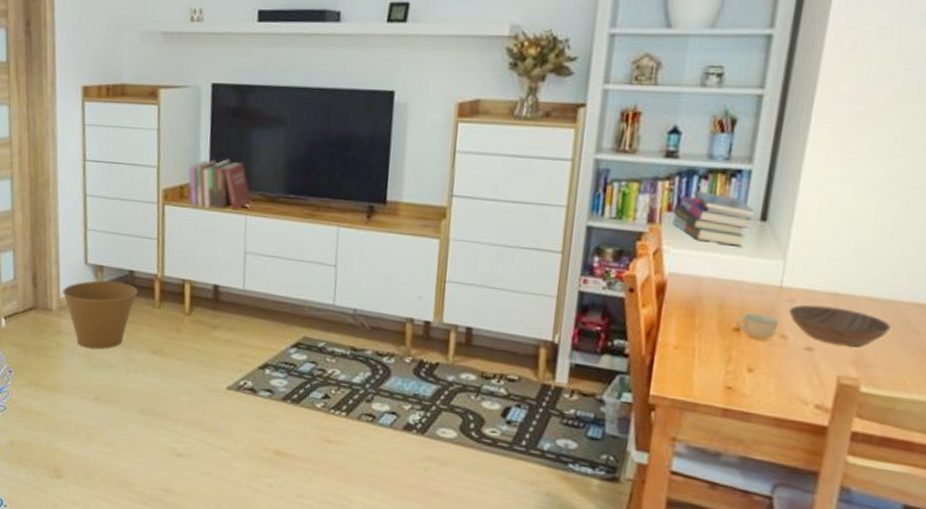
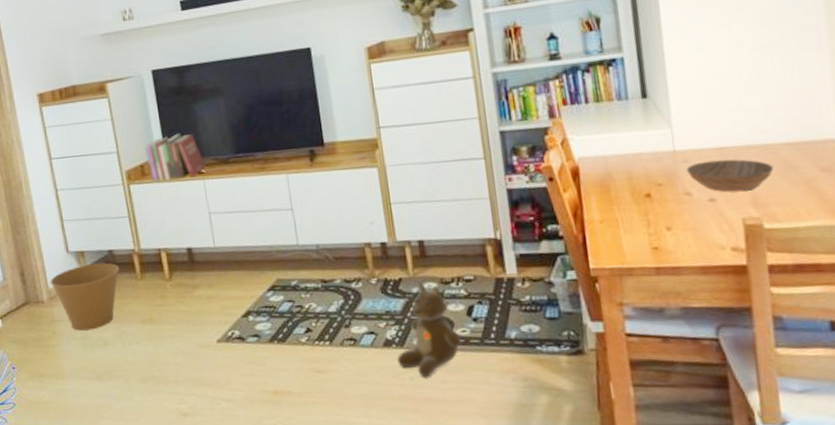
teddy bear: none [414,371,489,470] -> present [397,282,462,377]
books: present [671,190,756,247] -> none [567,82,636,126]
cup: present [735,312,780,341] -> none [644,177,682,202]

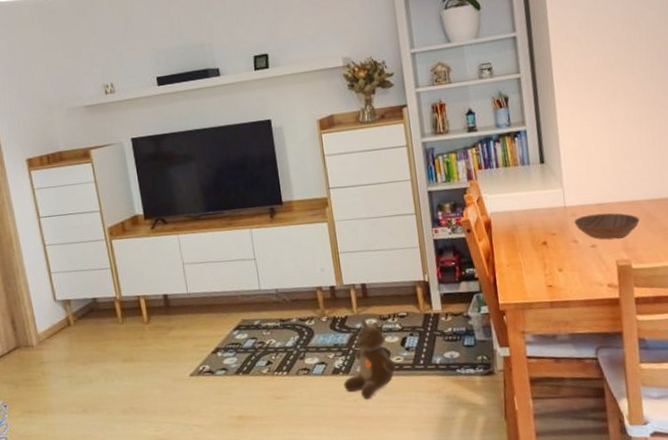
basket: present [50,262,120,331] -> none [39,309,103,371]
books: present [145,133,206,182] -> none [125,194,180,237]

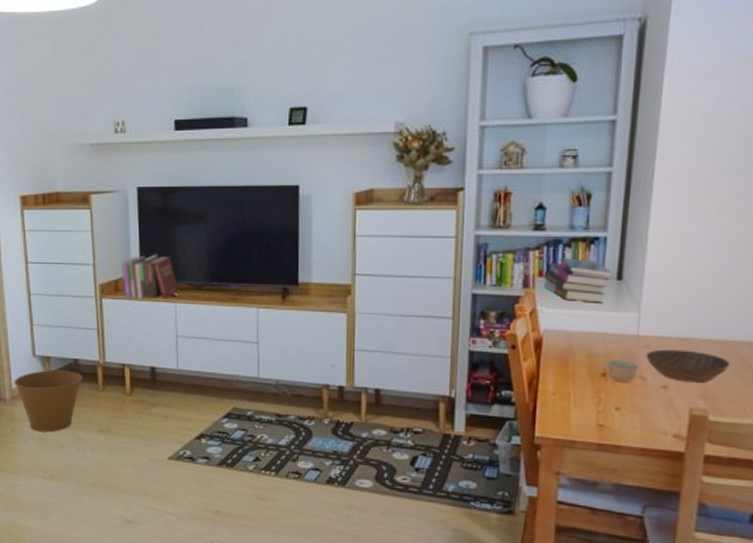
basket: none [39,309,103,371] -> present [14,369,83,433]
books: none [125,194,180,237] -> present [122,254,180,299]
teddy bear: present [343,319,396,399] -> none [337,428,401,516]
books: none [482,150,536,186] -> present [543,257,612,303]
cup: none [542,228,571,248] -> present [602,359,639,383]

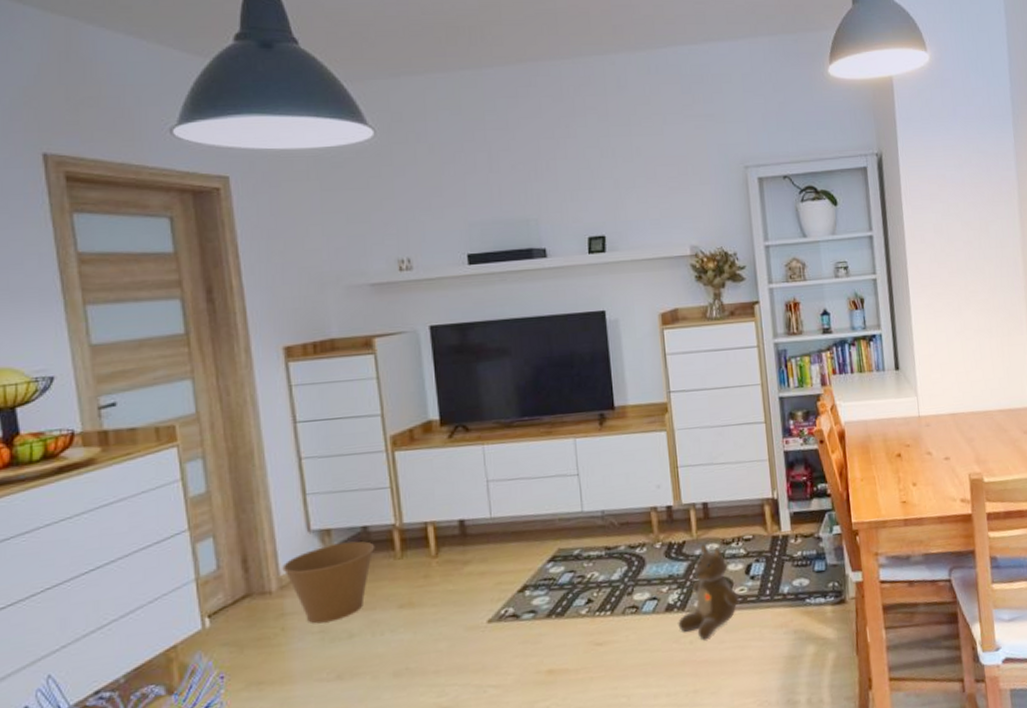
books: present [122,254,180,299] -> none [416,394,487,448]
teddy bear: none [337,428,401,516] -> present [678,544,739,639]
books: present [543,257,612,303] -> none [836,355,891,393]
cup: present [602,359,639,383] -> none [896,439,925,461]
bowl: present [645,349,730,383] -> none [928,423,991,452]

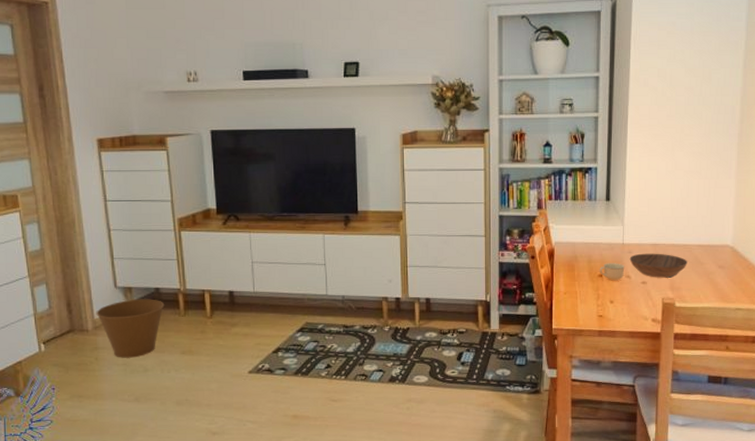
teddy bear: present [678,544,739,639] -> none [398,332,450,407]
cup: none [896,439,925,461] -> present [599,263,625,281]
bowl: none [928,423,991,452] -> present [629,253,687,278]

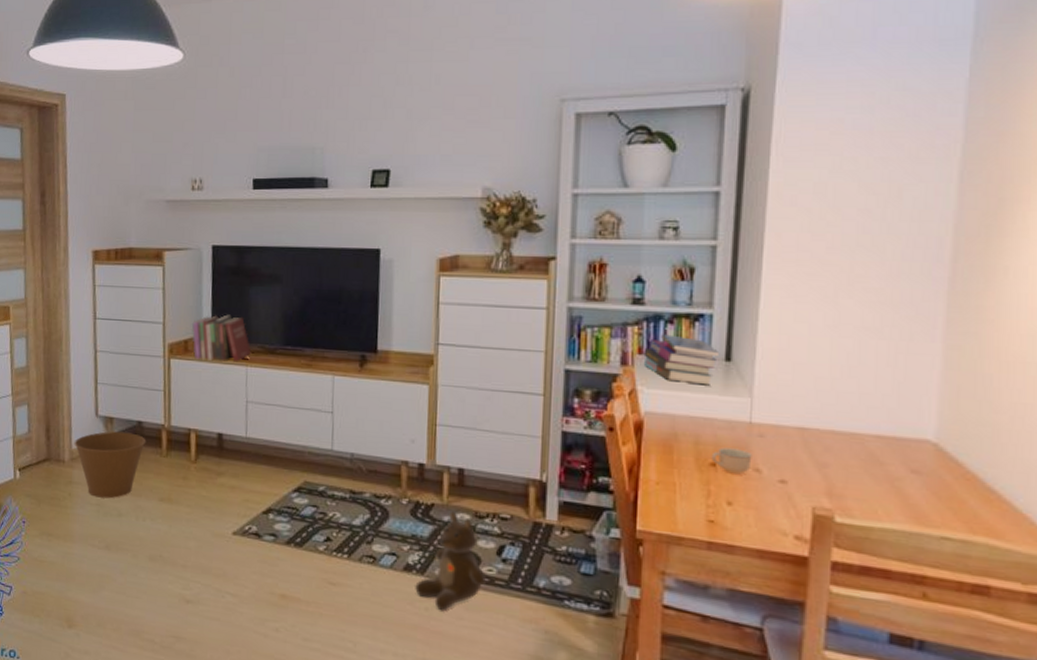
books: none [198,190,253,230] -> present [191,314,252,362]
teddy bear: none [398,332,450,407] -> present [415,511,486,610]
books: none [552,184,603,220] -> present [643,334,720,386]
bowl: present [629,253,687,278] -> none [760,439,857,479]

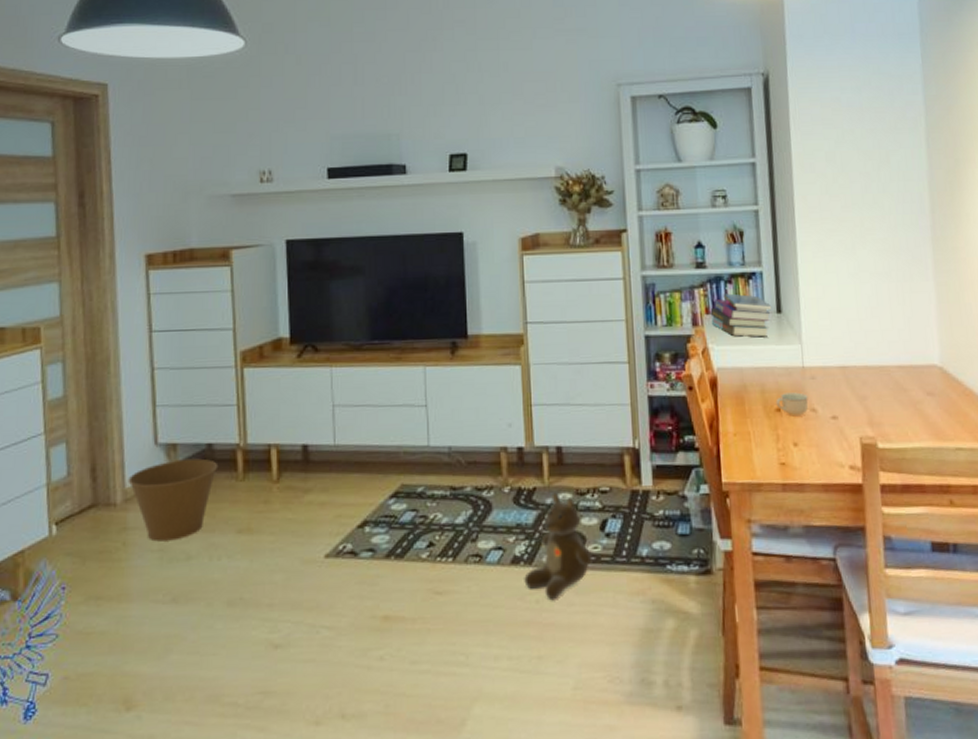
books: present [191,314,252,362] -> none [267,312,336,366]

